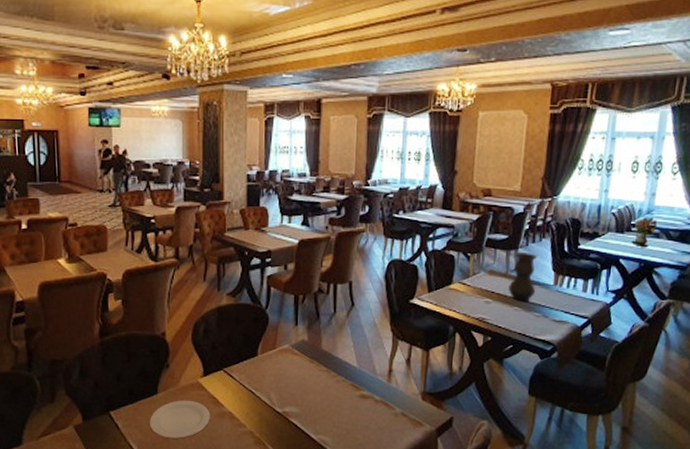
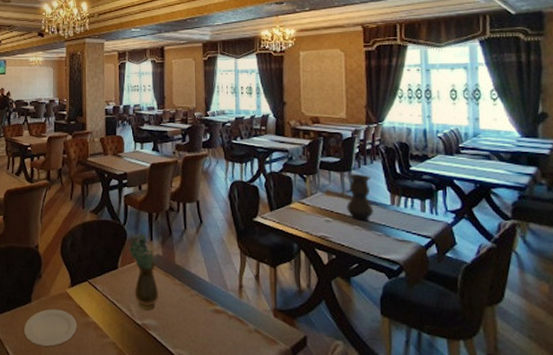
vase: none [271,315,302,398] -> present [129,231,158,311]
bouquet: present [631,217,658,248] -> none [463,140,487,169]

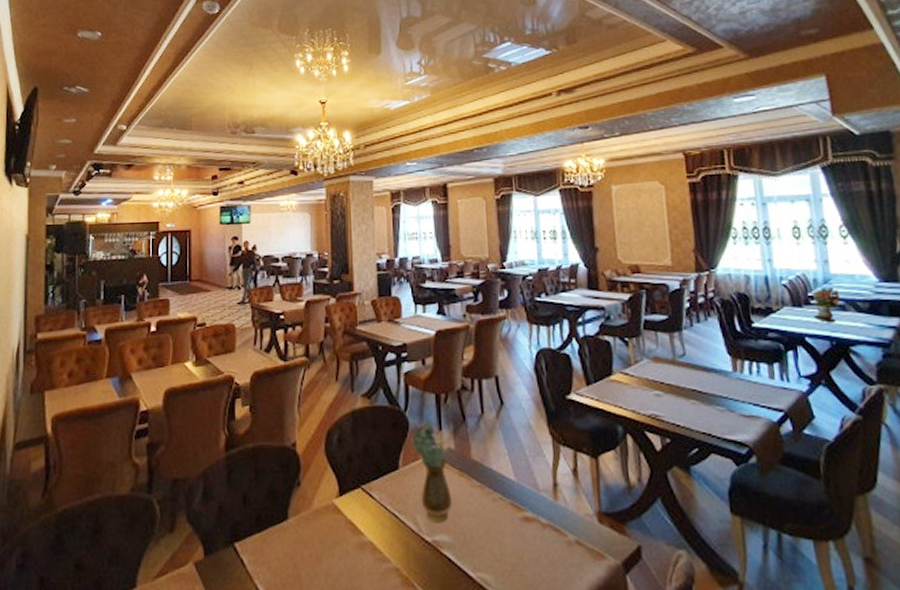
plate: present [23,308,77,347] -> none [278,527,349,578]
vase: present [346,174,374,222] -> none [678,334,713,394]
bouquet: none [463,140,487,169] -> present [813,287,841,323]

